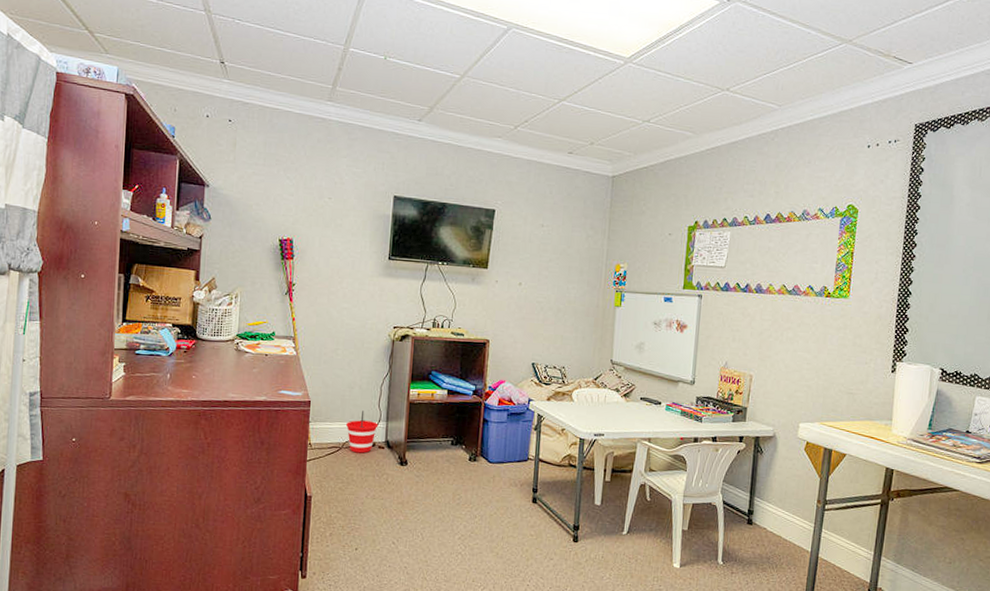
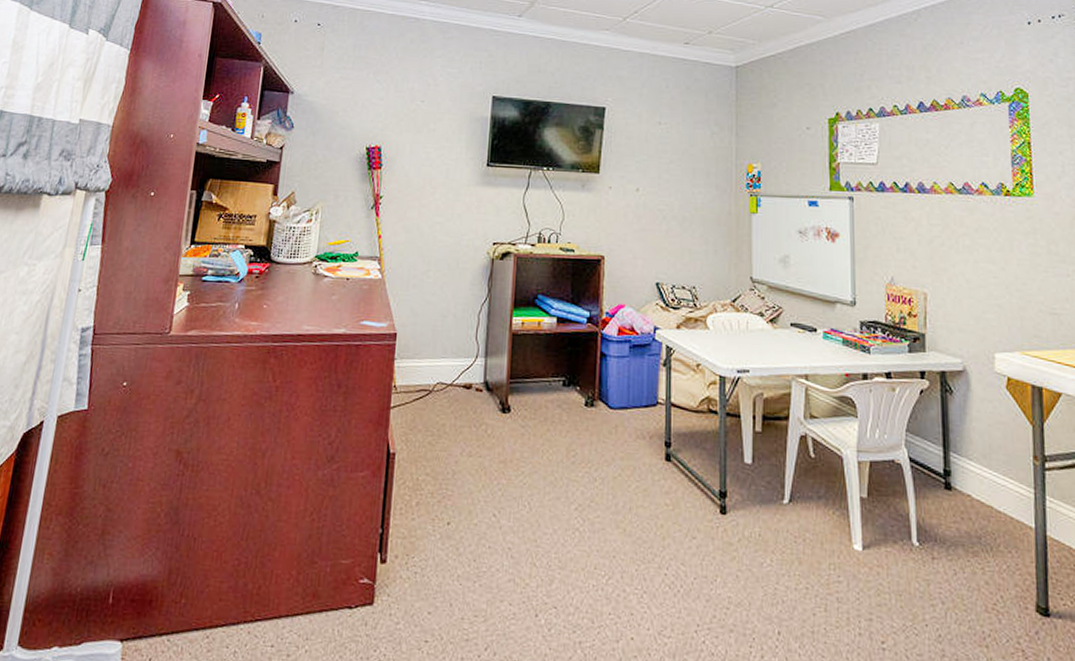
bucket: present [346,410,379,454] -> none [438,344,476,398]

